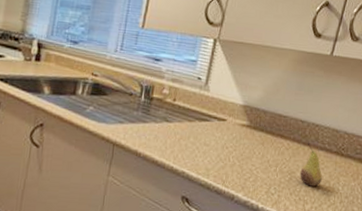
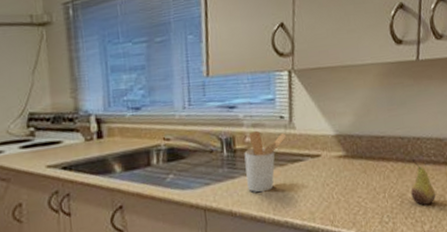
utensil holder: none [156,85,200,141] -> present [244,130,287,193]

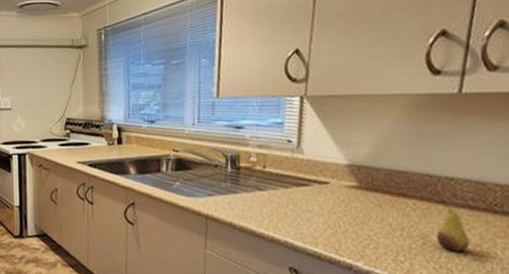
utensil holder: present [244,130,287,193] -> none [248,151,293,210]

